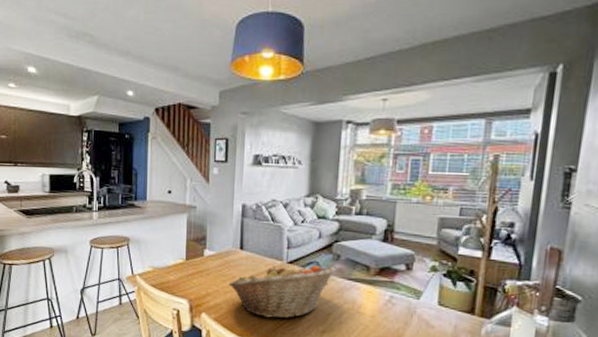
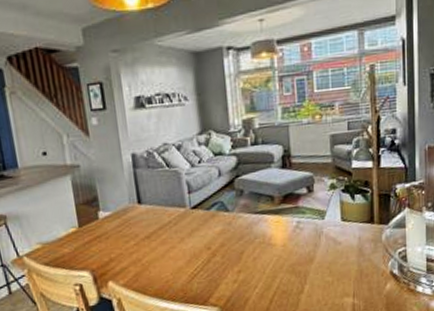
fruit basket: present [228,264,337,319] -> none [132,203,242,271]

